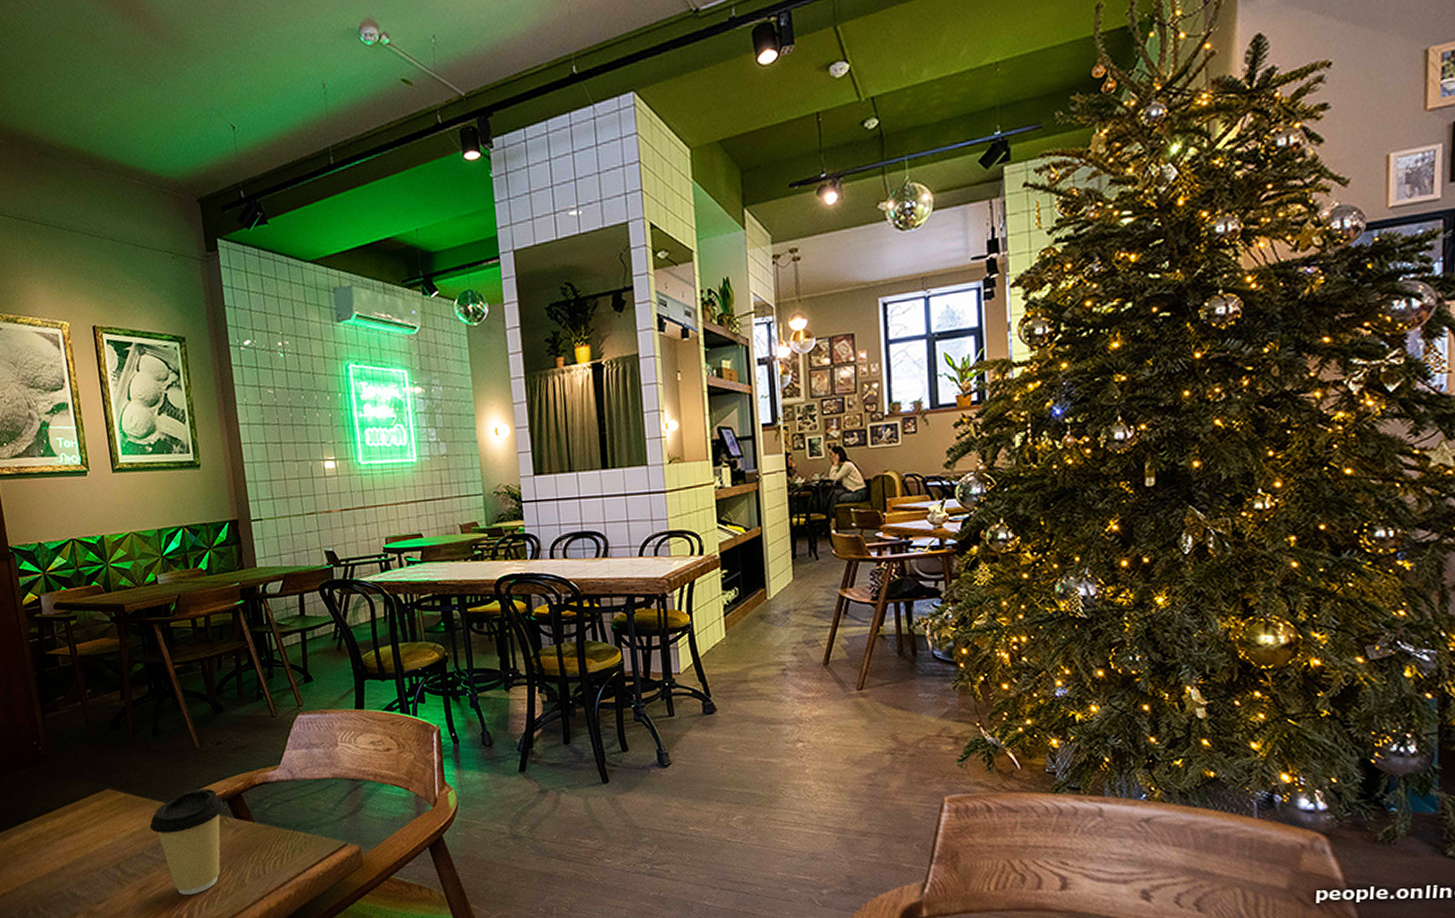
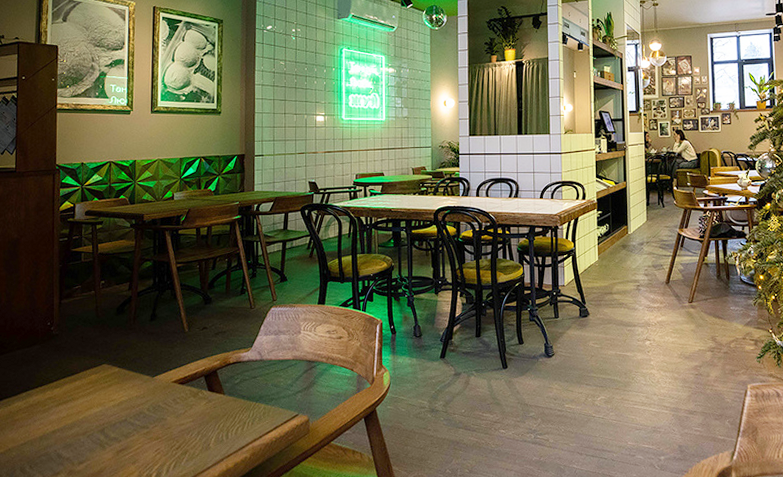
coffee cup: present [150,789,225,895] -> none [136,366,202,457]

